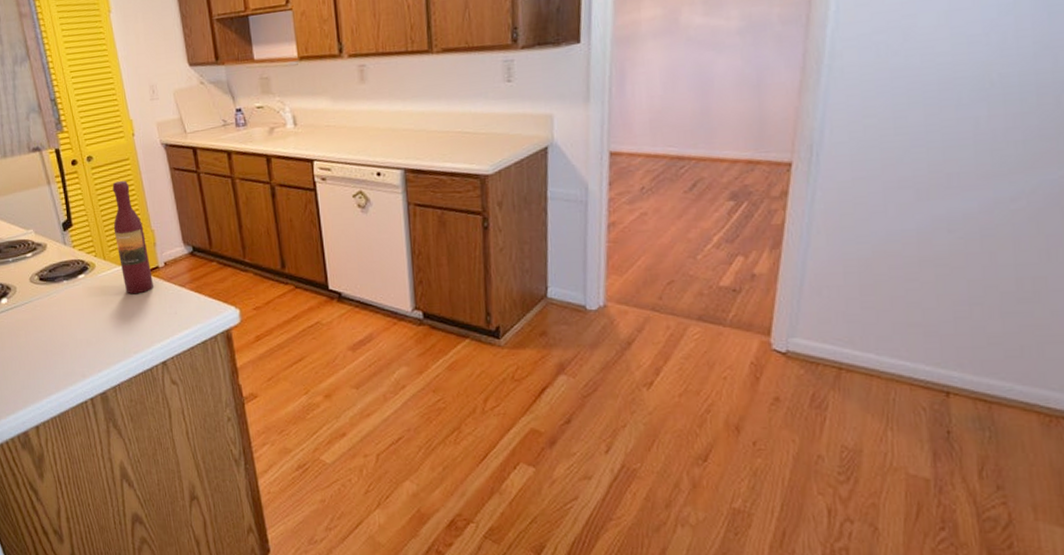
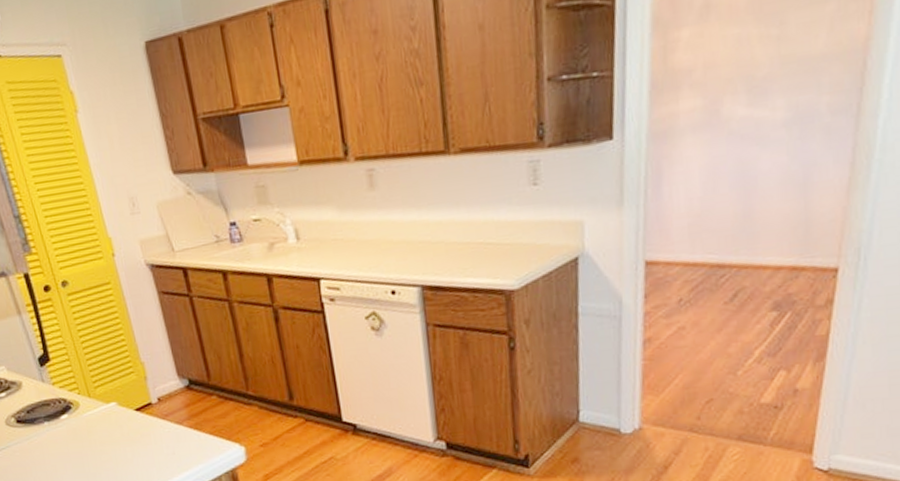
wine bottle: present [112,180,153,295] -> none [93,307,147,435]

